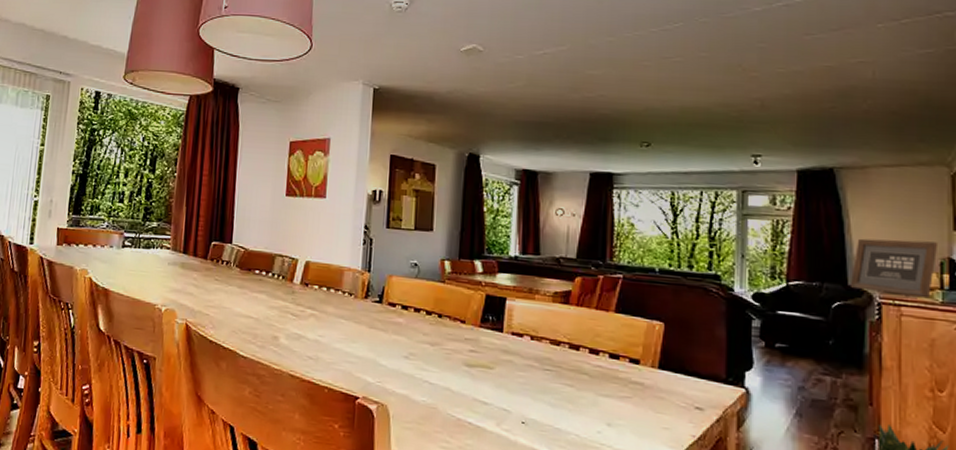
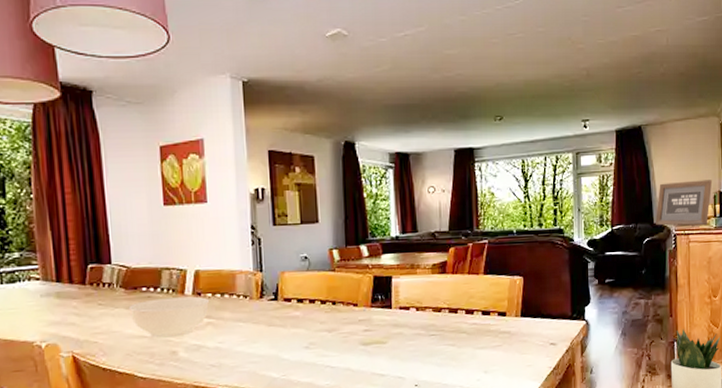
bowl: none [240,282,316,323] -> present [128,296,210,338]

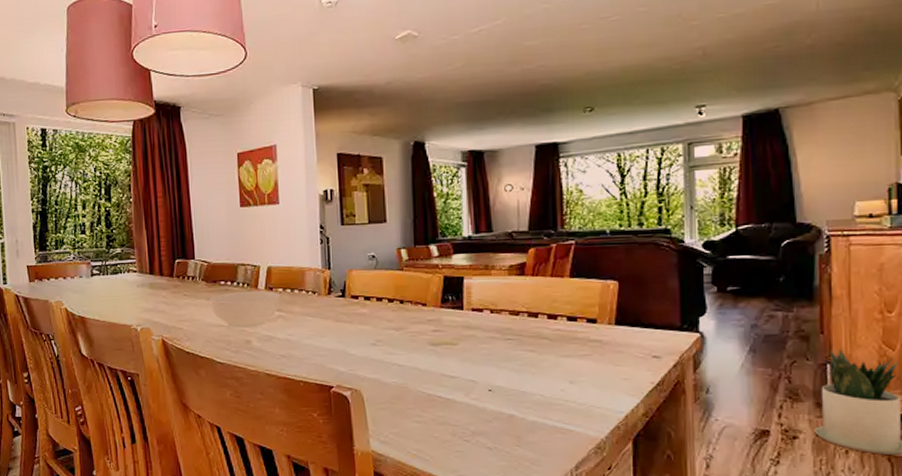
picture frame: present [655,180,713,226] -> none [798,169,886,226]

